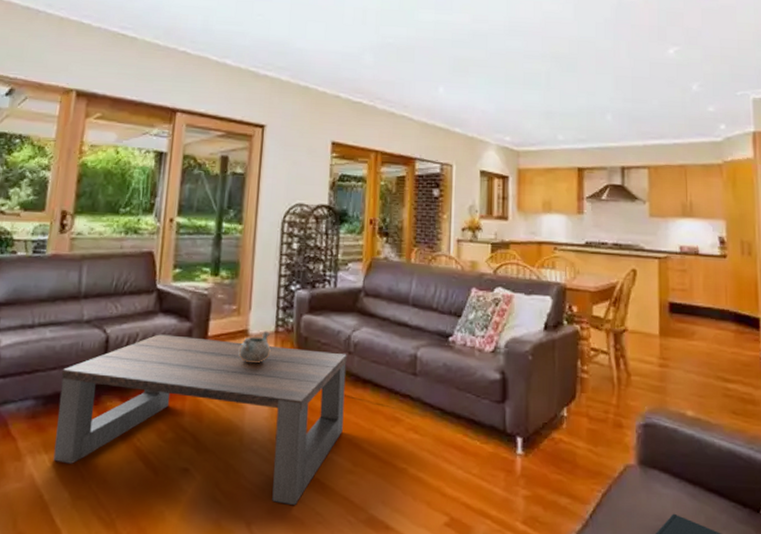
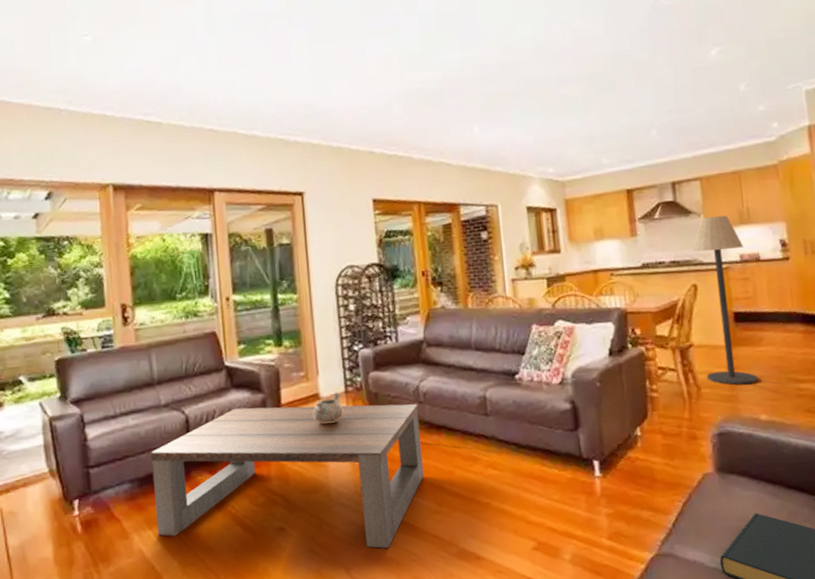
floor lamp: none [635,205,687,378] -> present [692,215,758,385]

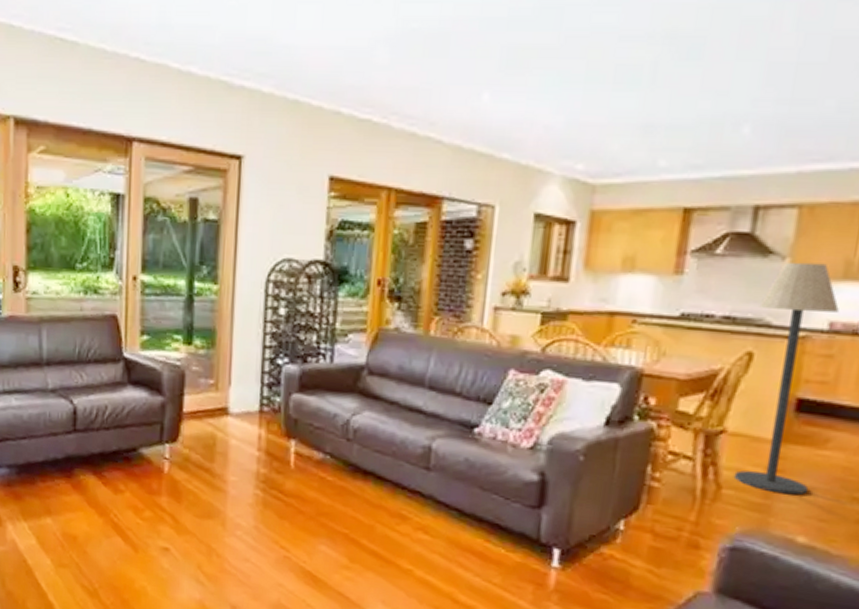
coffee table: present [150,404,424,548] -> none [31,407,345,595]
decorative bowl: present [313,392,344,424] -> none [217,409,255,445]

